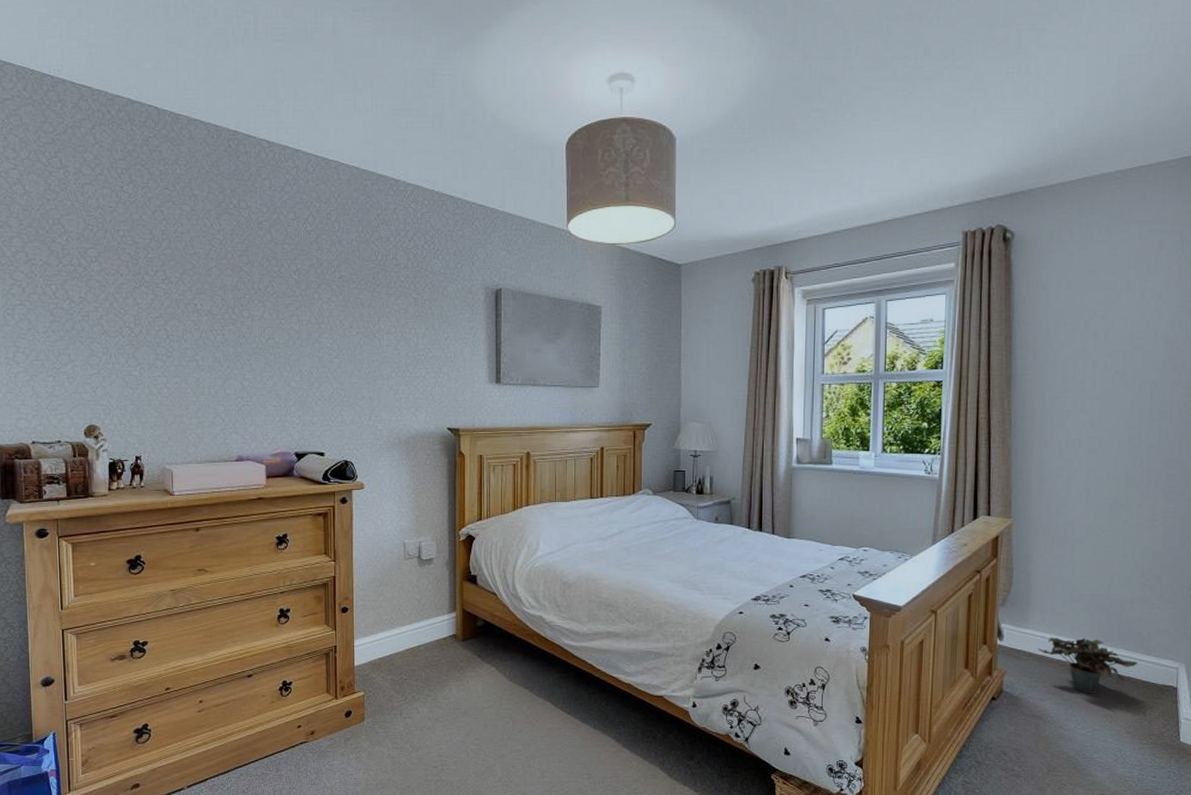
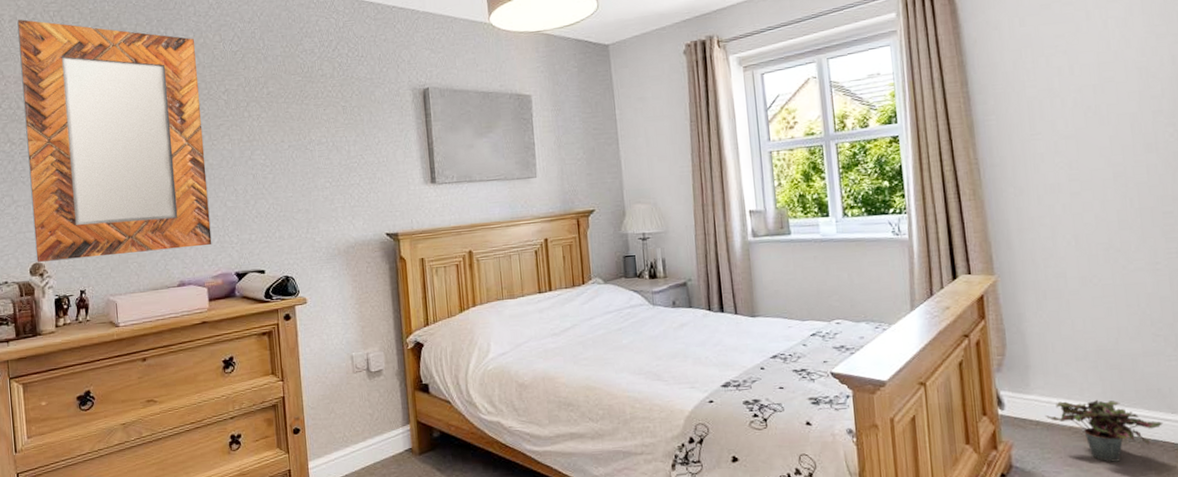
home mirror: none [82,172,273,424] -> present [17,19,212,262]

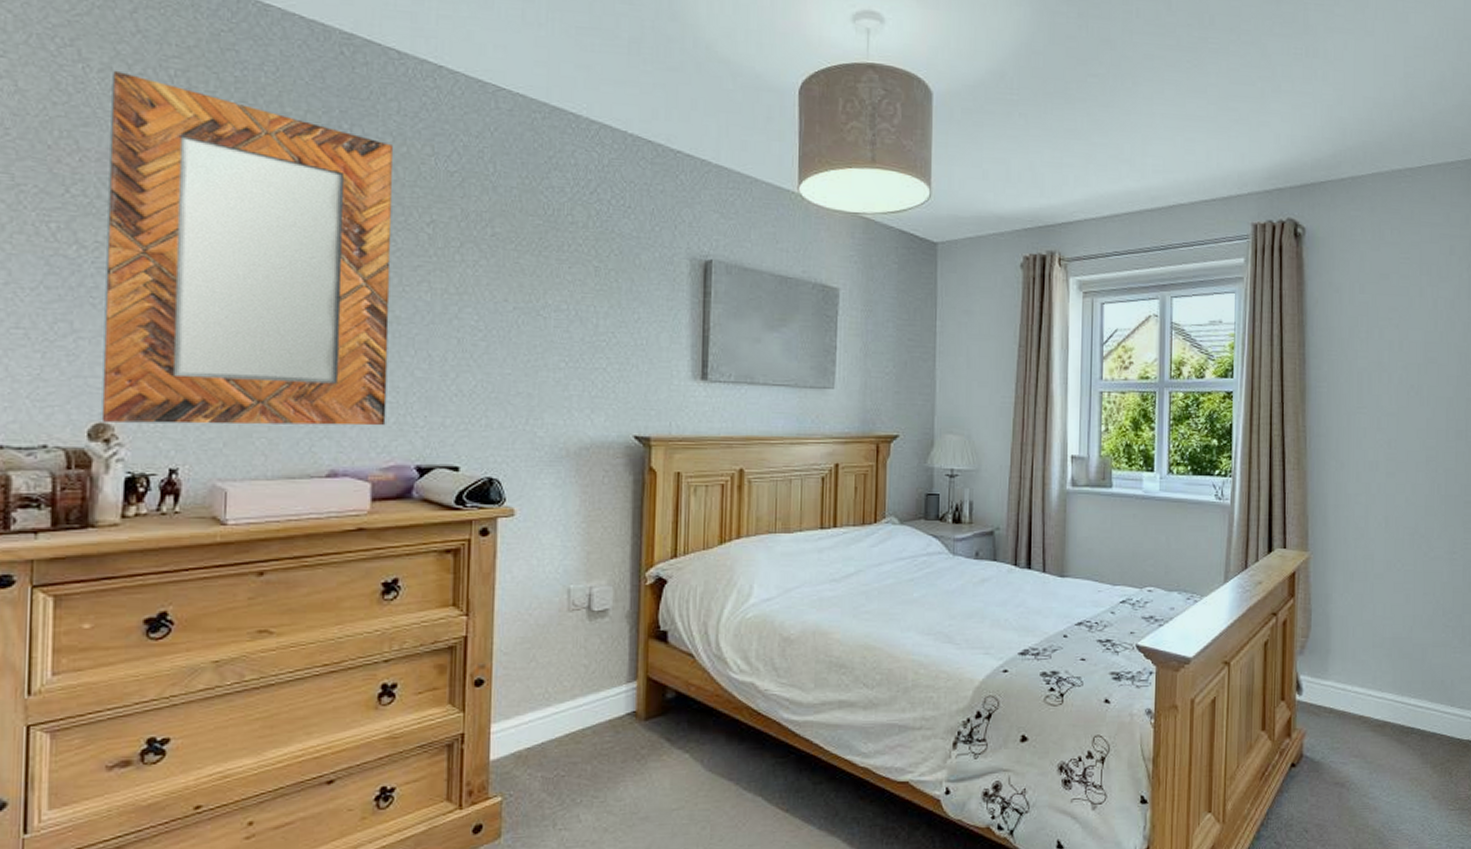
potted plant: present [1044,399,1164,462] -> none [1338,688,1443,754]

